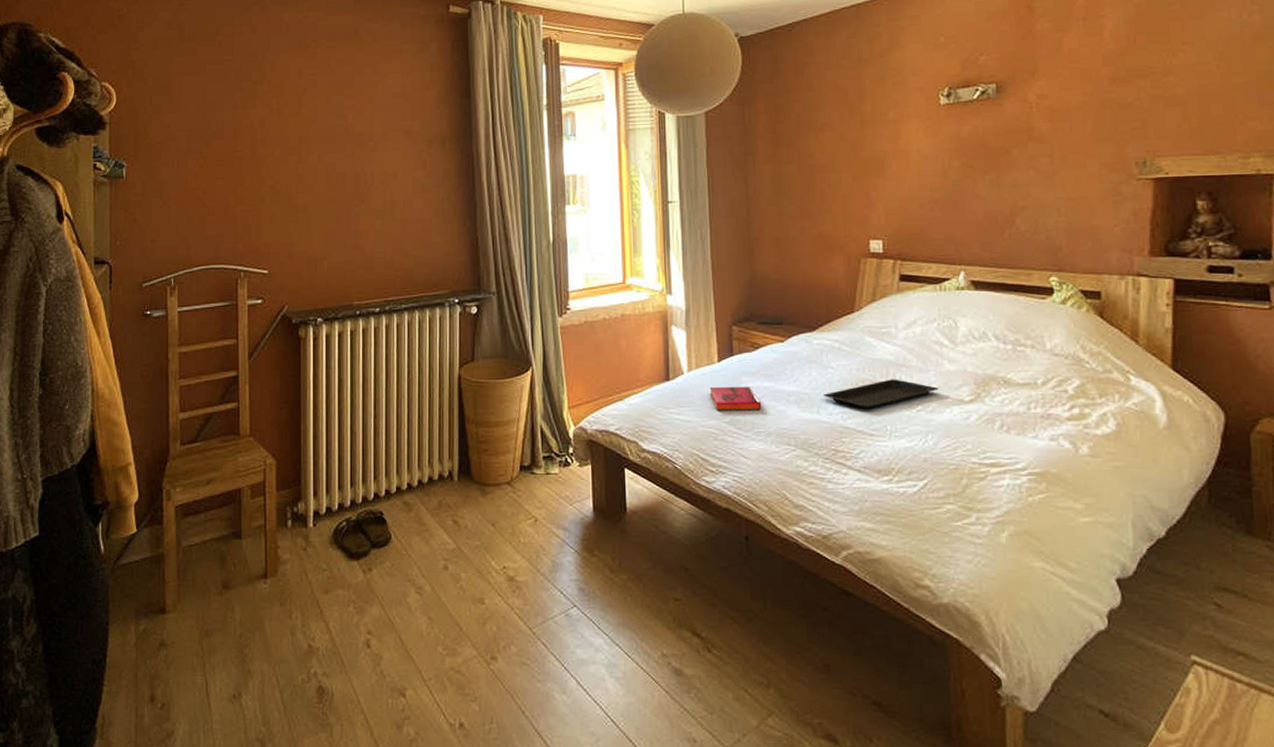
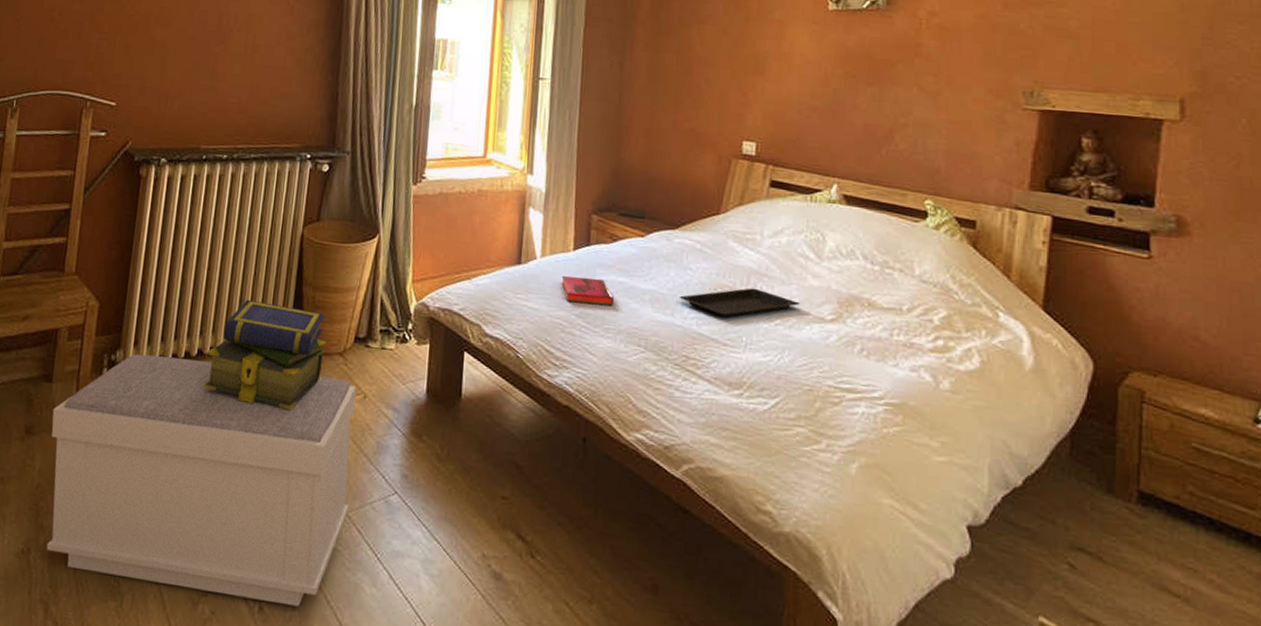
bench: none [245,504,533,720] -> present [46,353,356,607]
stack of books: none [382,441,494,541] -> present [204,299,327,411]

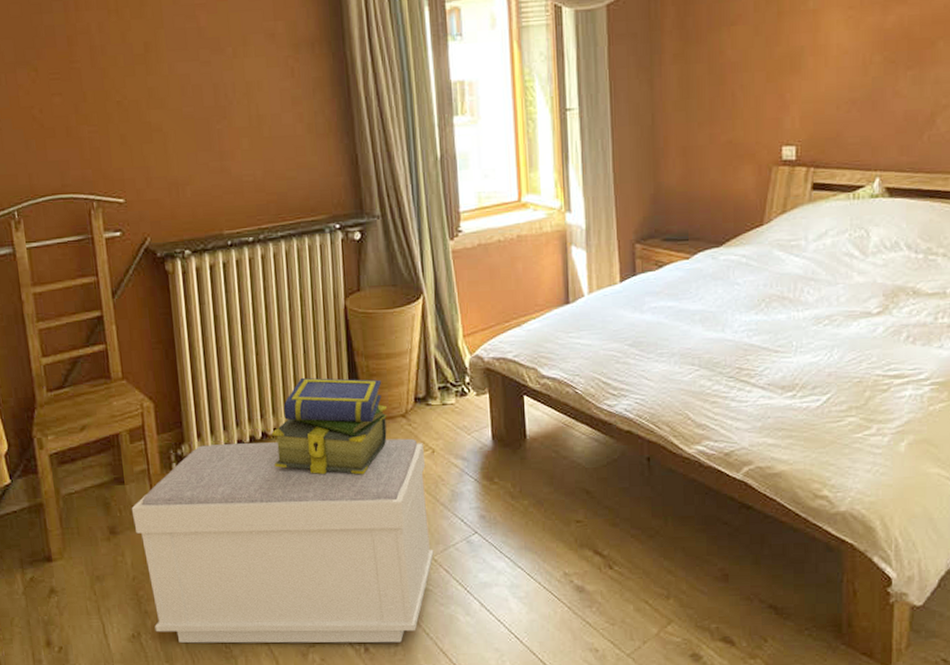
hardback book: present [561,276,615,306] -> none [611,306,666,333]
serving tray: present [679,288,800,318] -> none [728,293,847,326]

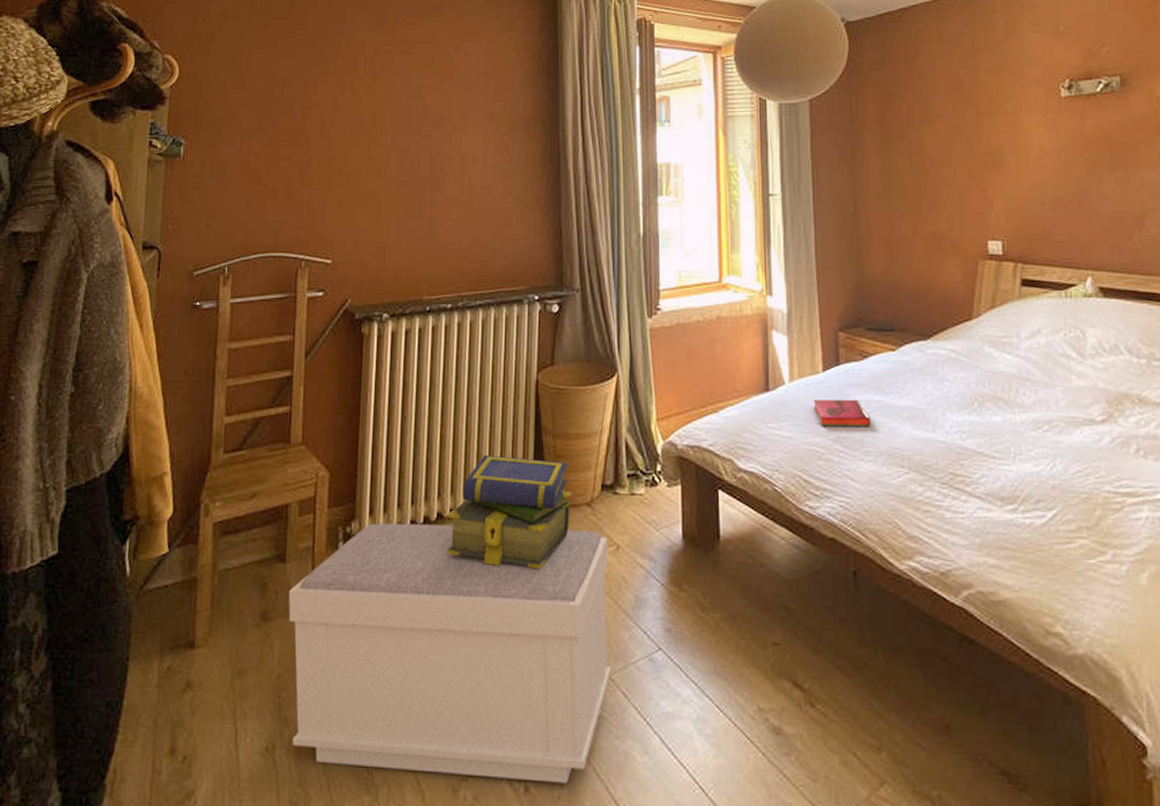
hardback book: none [611,306,666,333] -> present [813,399,872,427]

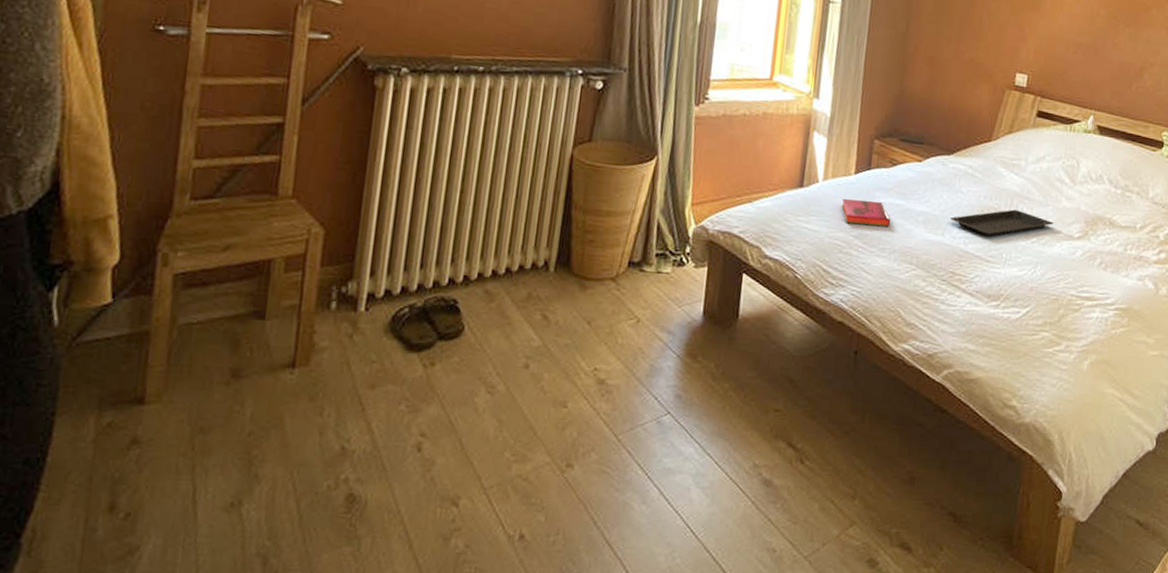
bench: present [288,523,612,784] -> none [263,285,629,531]
stack of books: present [447,454,572,570] -> none [456,224,598,338]
serving tray: none [938,394,1067,429] -> present [949,209,1054,237]

